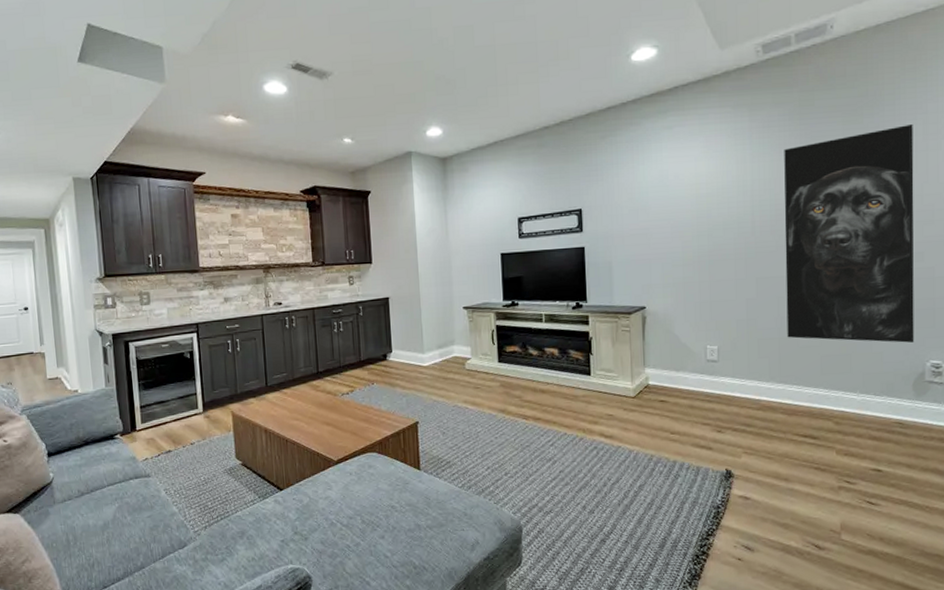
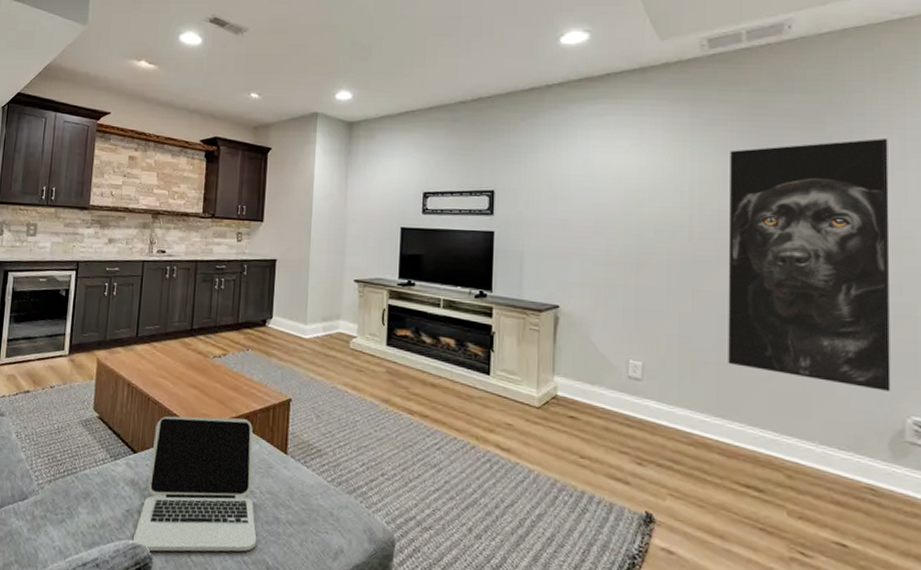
laptop: none [290,444,403,572] -> present [132,416,257,552]

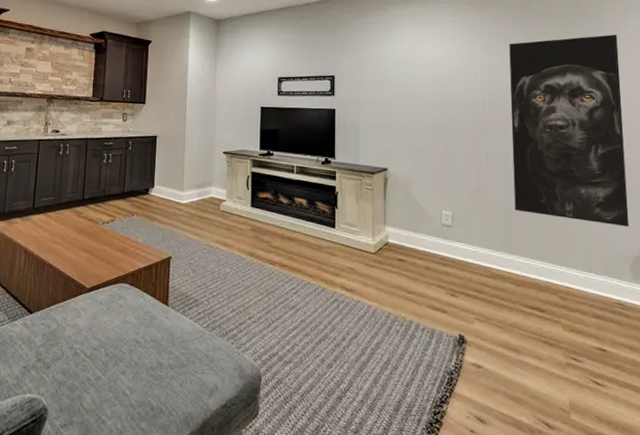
laptop: present [132,416,257,552] -> none [28,276,143,403]

